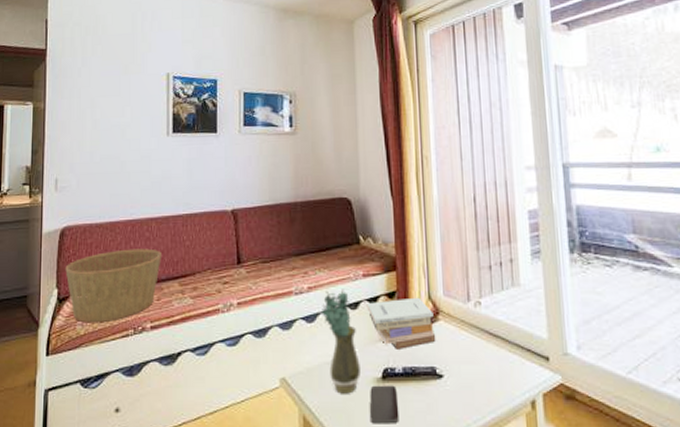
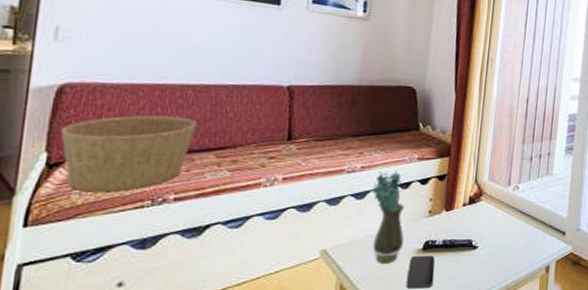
books: present [366,297,436,349] -> none [417,180,477,225]

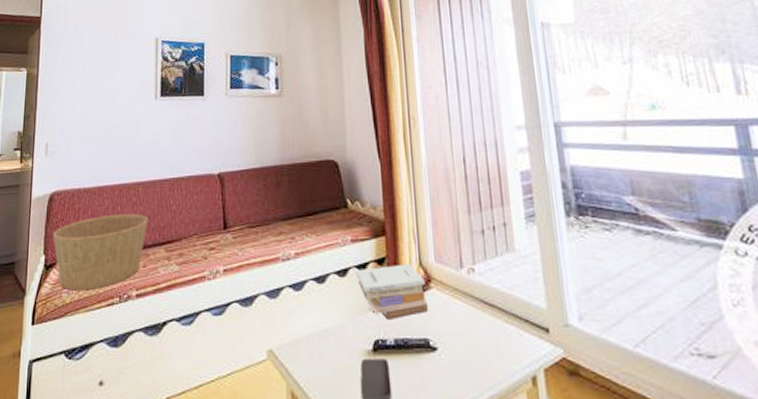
vase: present [372,170,404,264] -> none [310,255,350,368]
books: none [417,180,477,225] -> present [355,263,429,319]

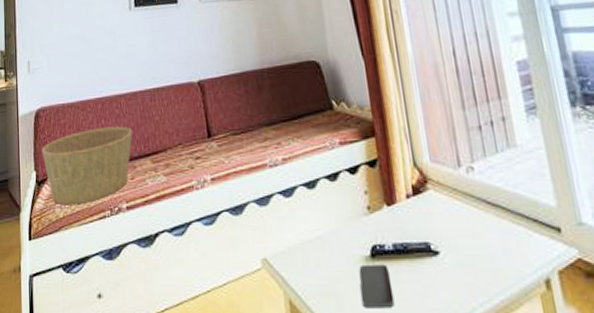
books: present [355,263,429,319] -> none [346,164,427,224]

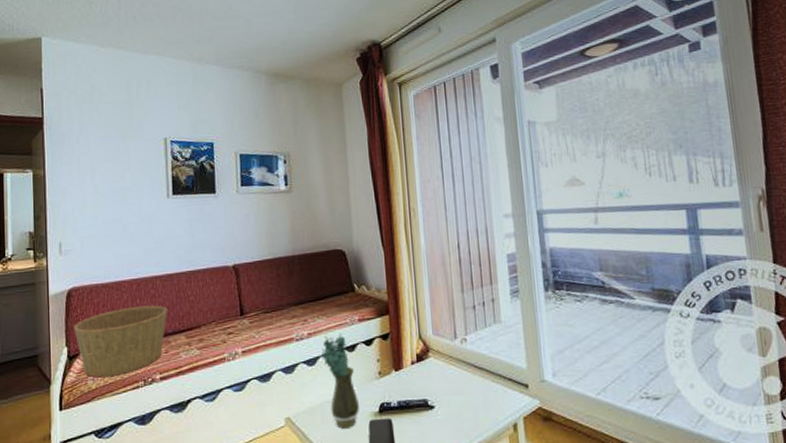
vase: none [299,159,347,275] -> present [322,333,359,429]

